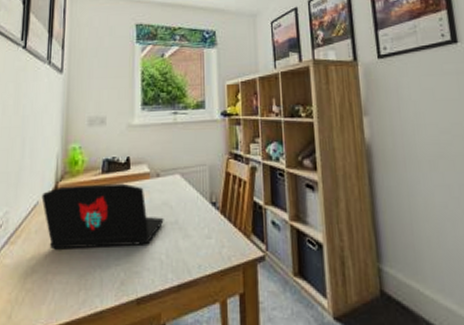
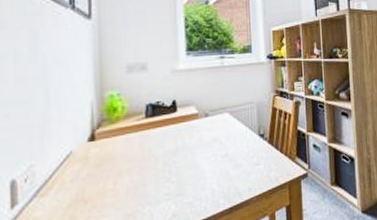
laptop: present [41,183,164,250] -> none [75,125,214,195]

